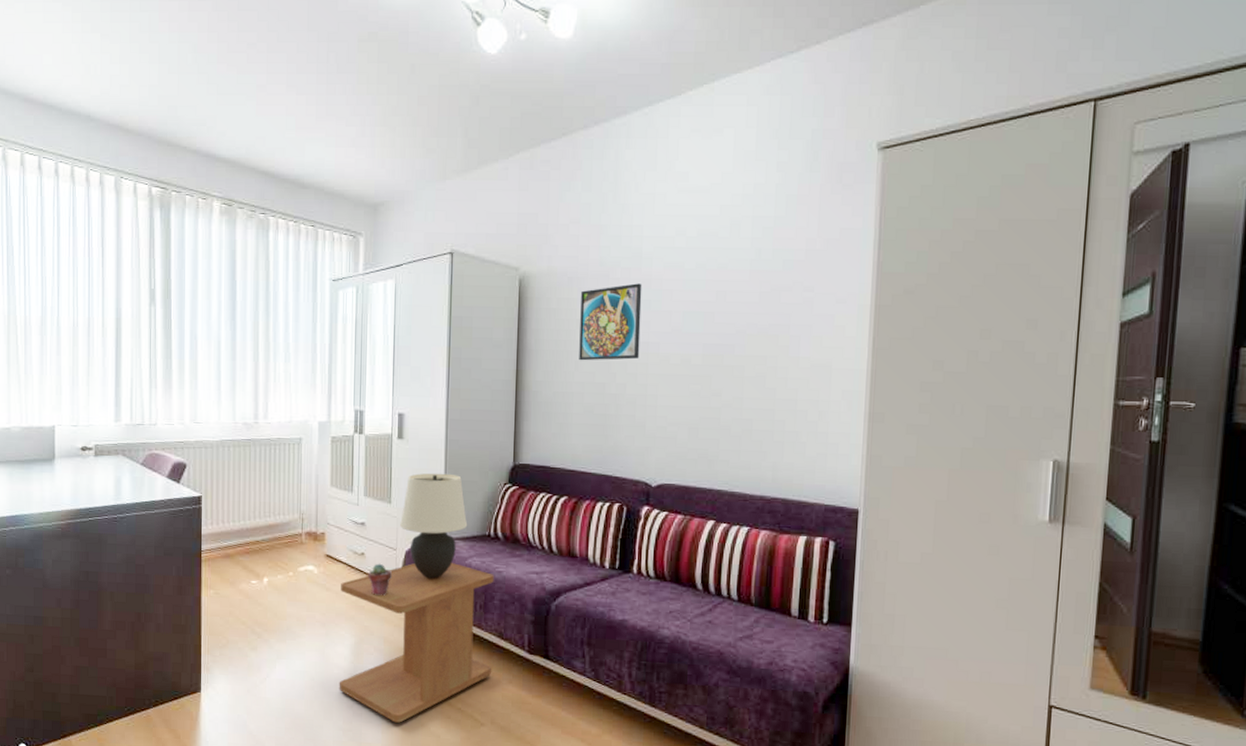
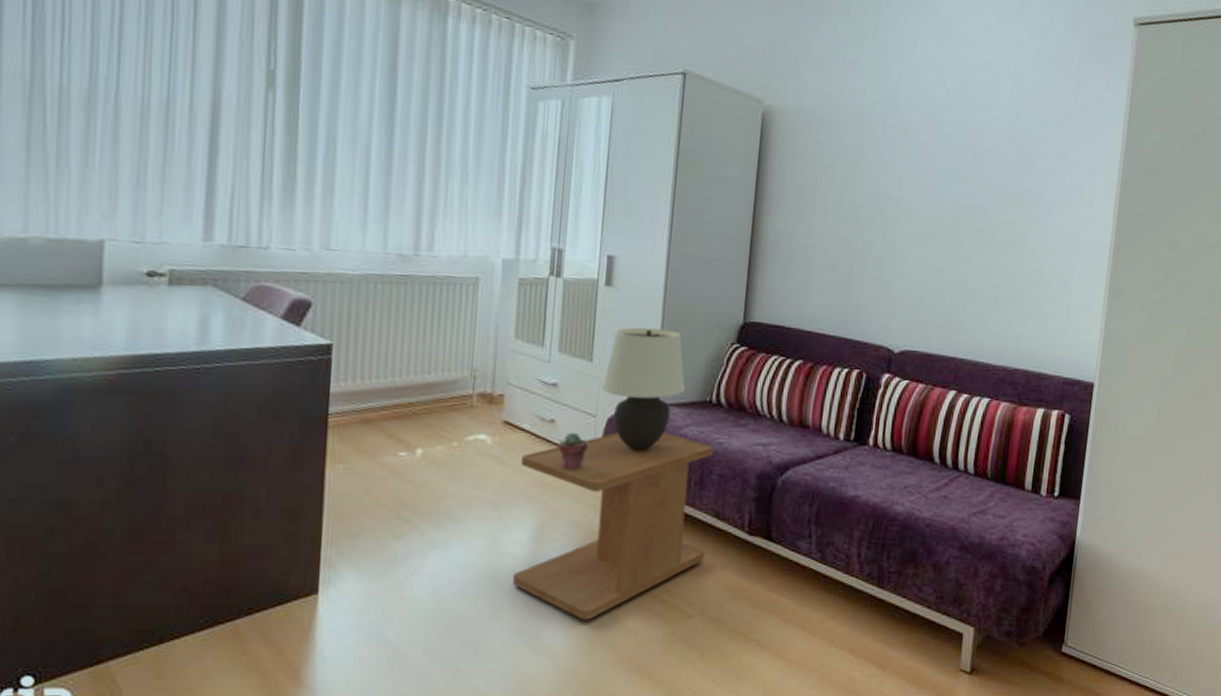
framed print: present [579,283,642,361] -> none [824,132,897,215]

